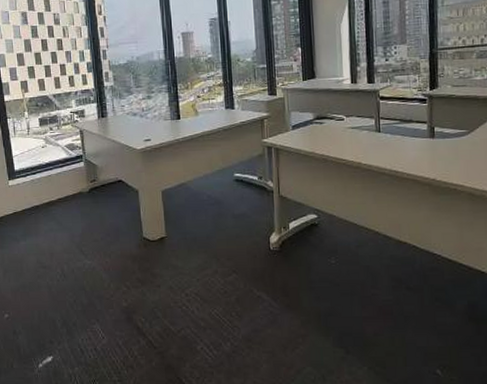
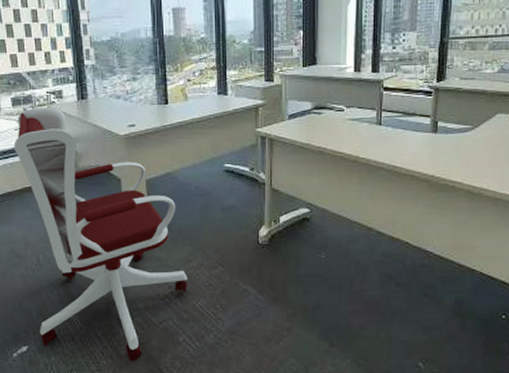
office chair: none [41,125,203,371] -> present [13,106,187,361]

